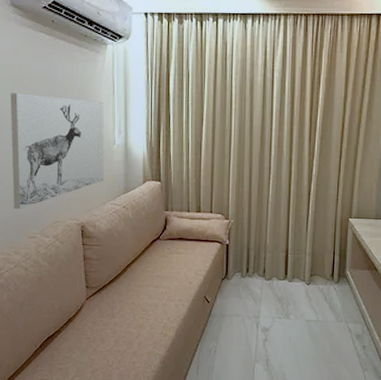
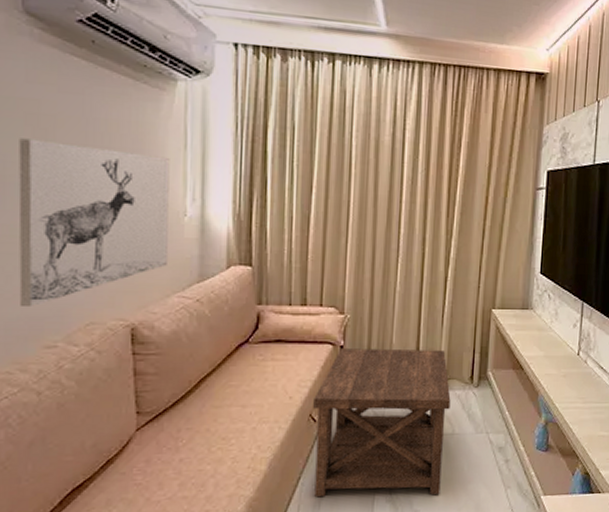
side table: none [207,247,315,370] -> present [313,348,451,497]

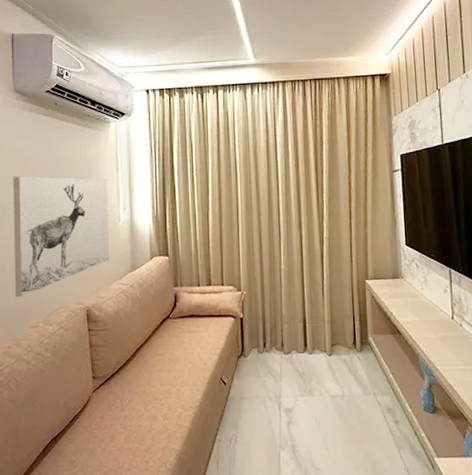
side table: present [313,348,451,497] -> none [223,318,338,454]

